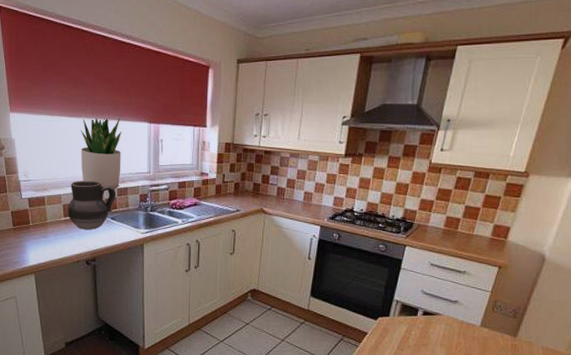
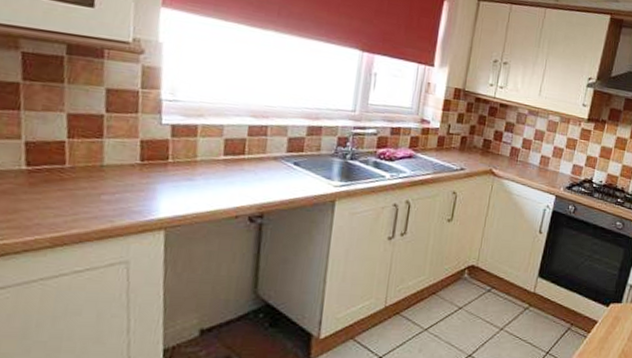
ceramic jug: present [68,180,117,230] -> none [230,109,306,176]
planter: present [80,115,122,190] -> none [258,32,326,127]

